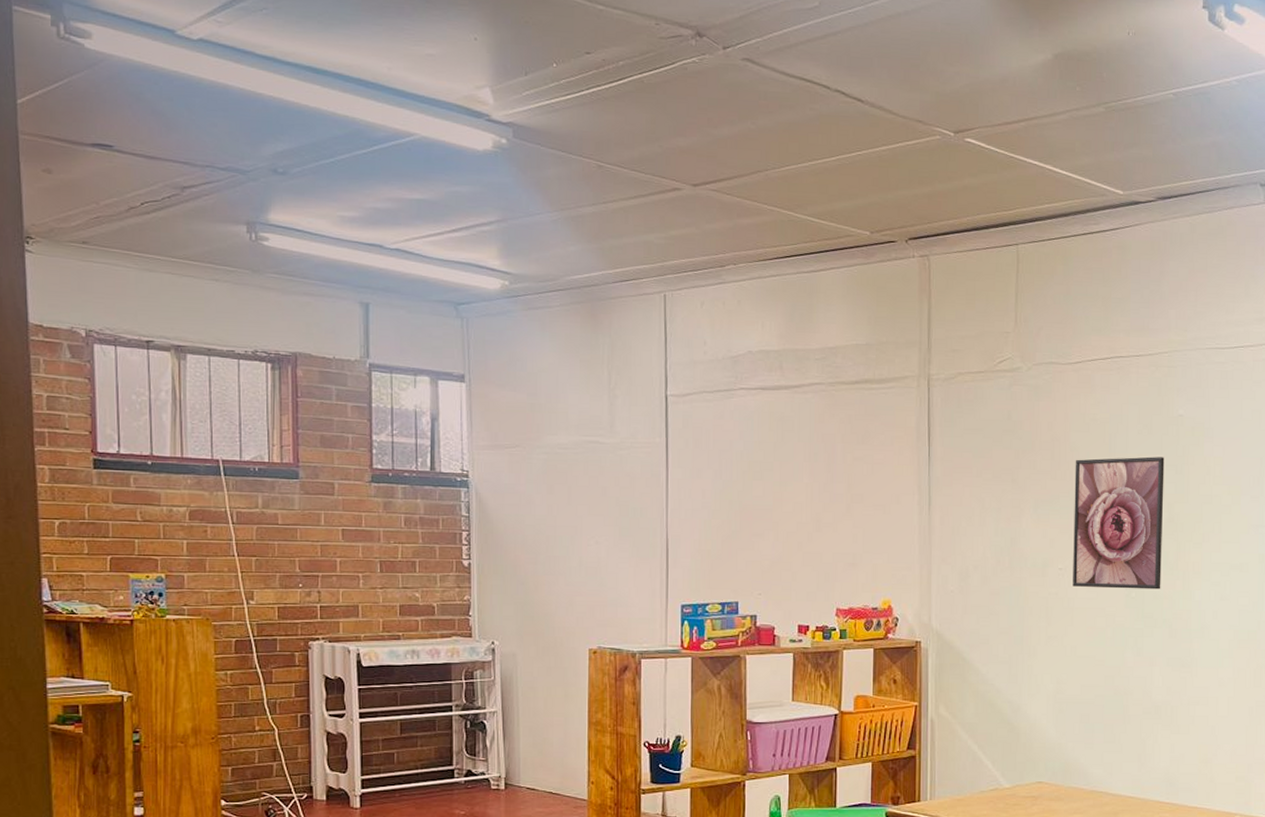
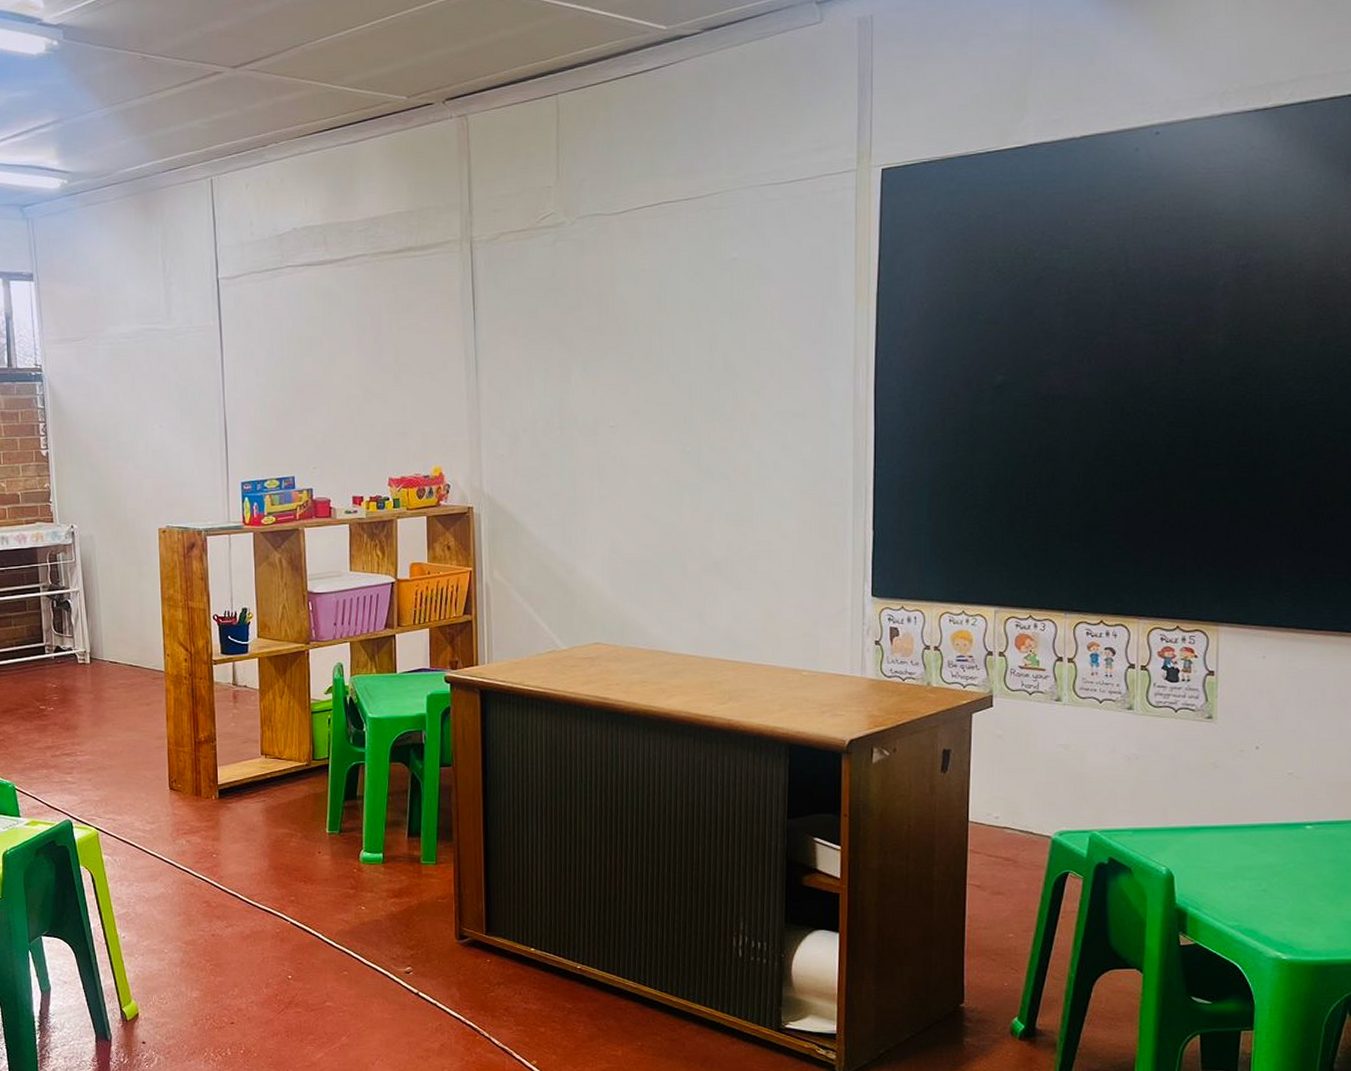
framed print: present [1073,456,1165,590] -> none [623,304,719,444]

